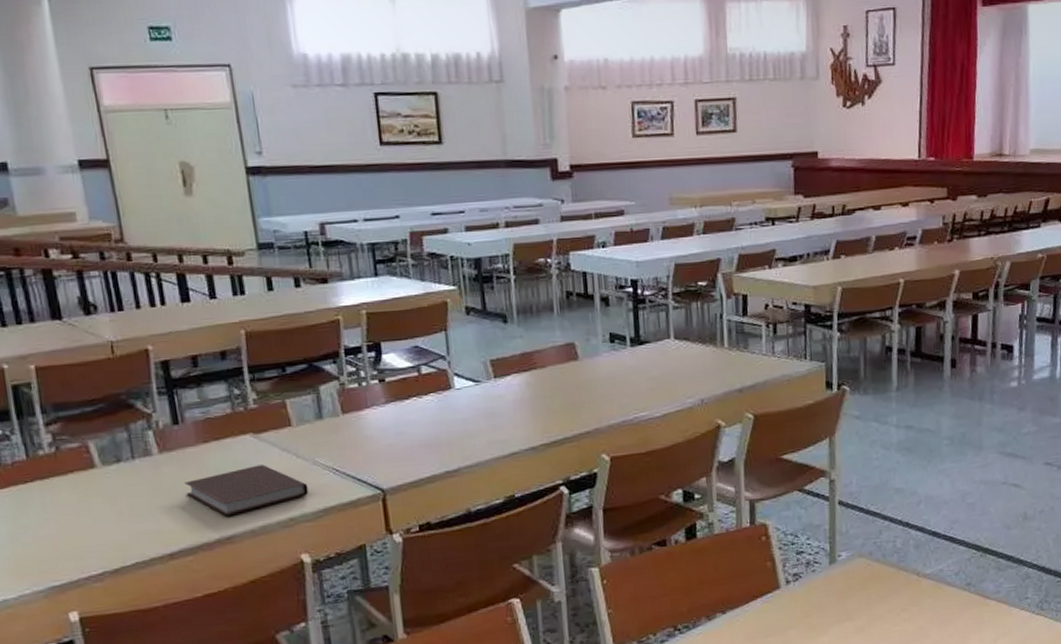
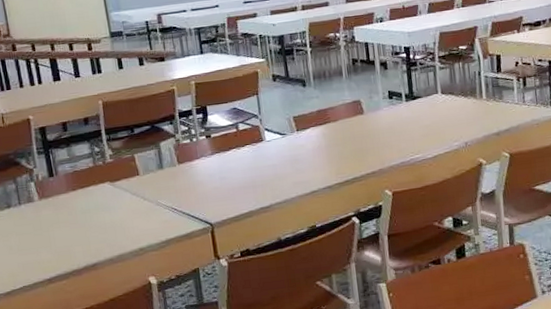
notebook: present [184,464,309,517] -> none [59,206,154,248]

